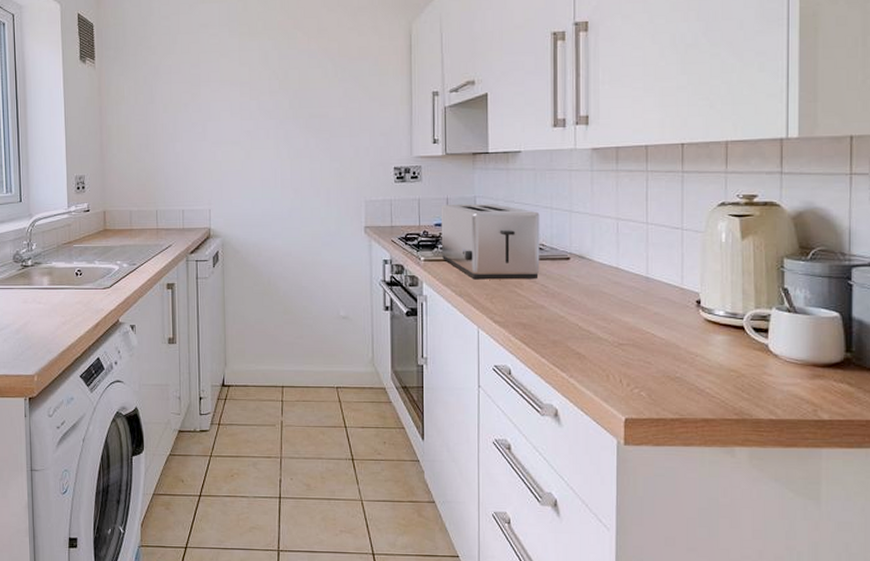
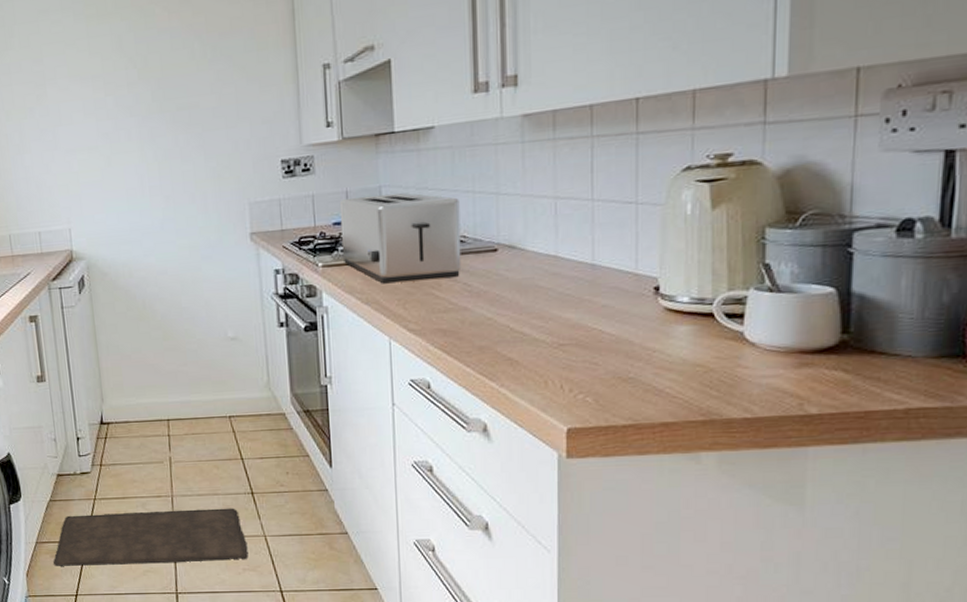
doormat: none [168,470,346,522] -> present [53,508,248,566]

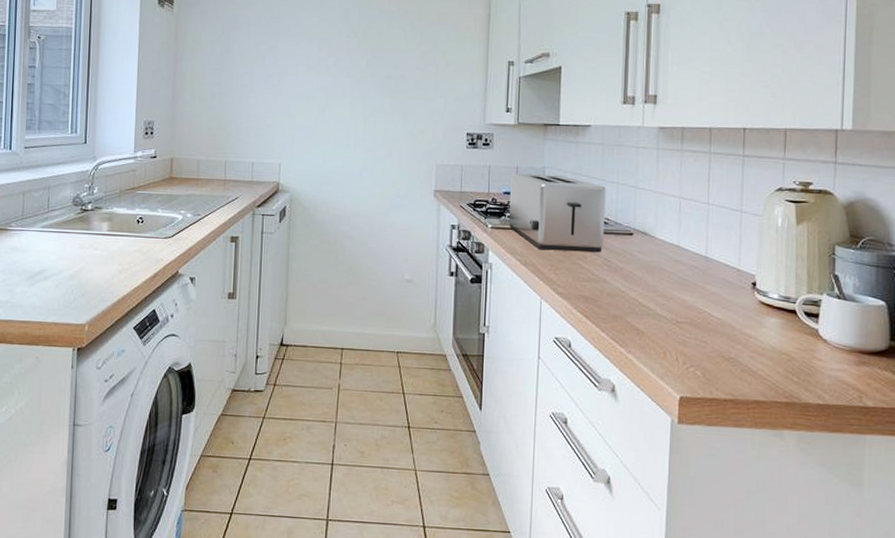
doormat: present [53,508,248,566] -> none [215,431,399,492]

